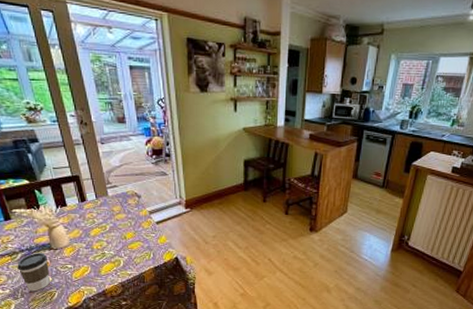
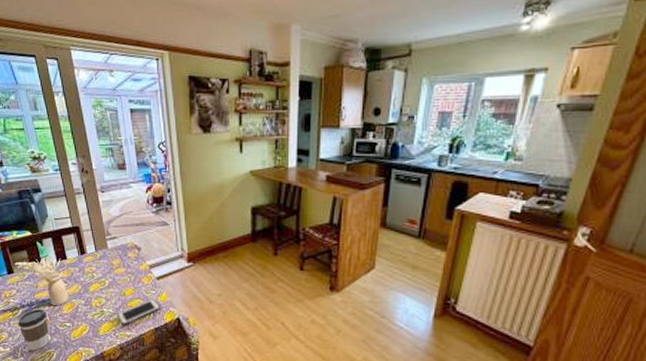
cell phone: none [119,241,160,265] -> present [118,299,160,325]

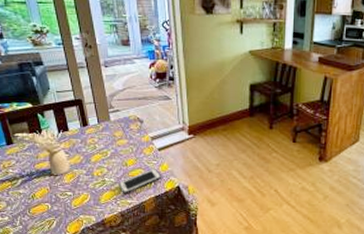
coffee cup: present [18,308,49,351] -> none [17,178,49,220]

